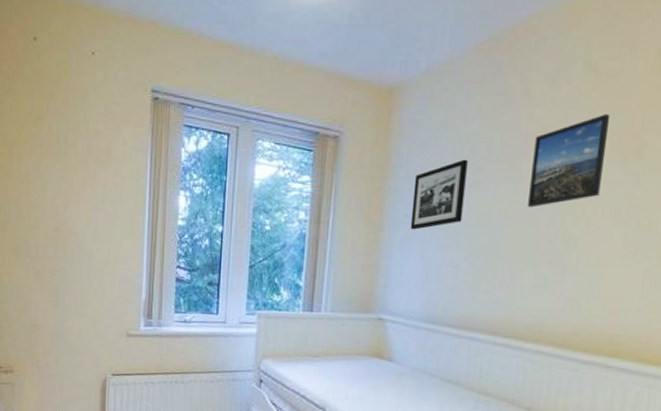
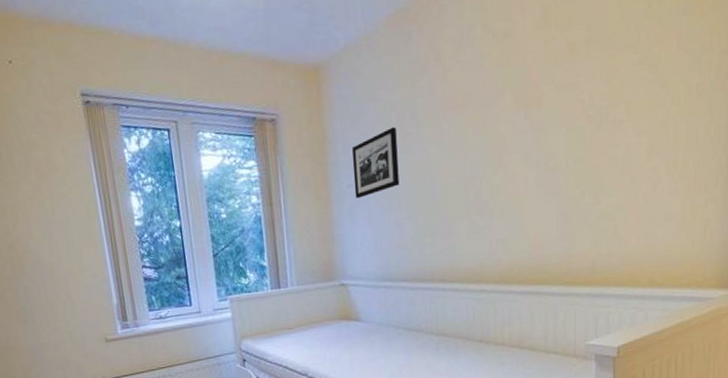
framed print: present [528,114,611,208] -> none [451,71,512,164]

